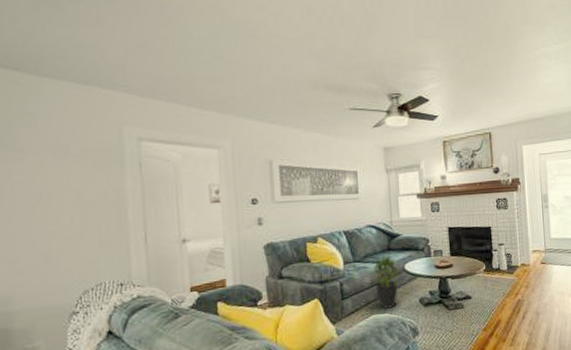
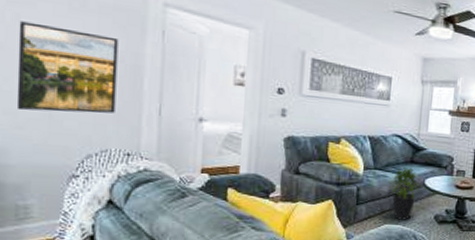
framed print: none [11,175,105,258] -> present [16,21,119,114]

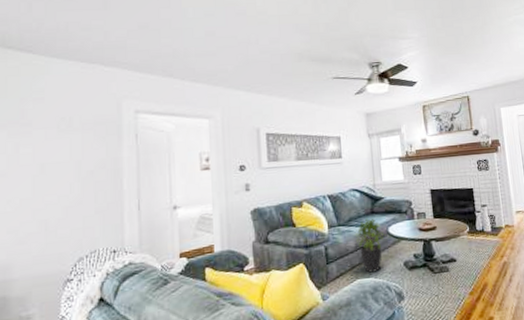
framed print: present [16,21,119,114] -> none [18,148,101,226]

